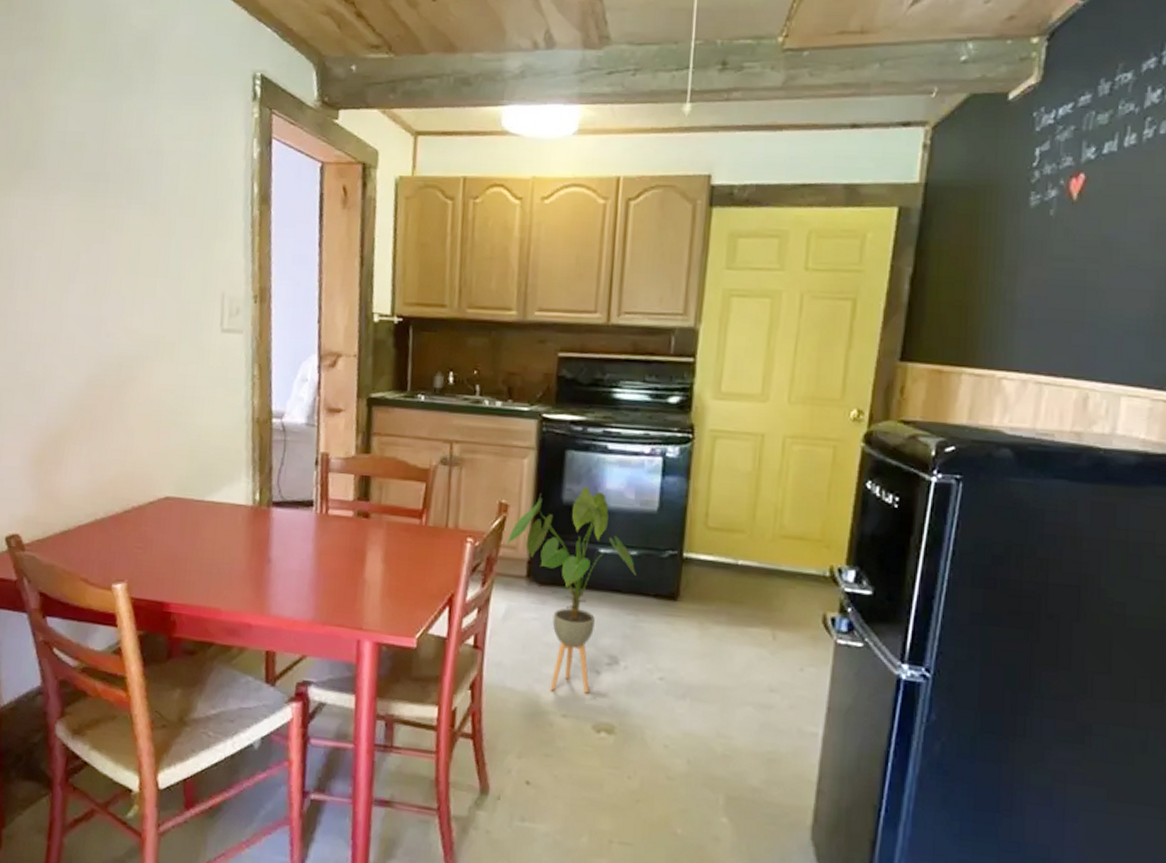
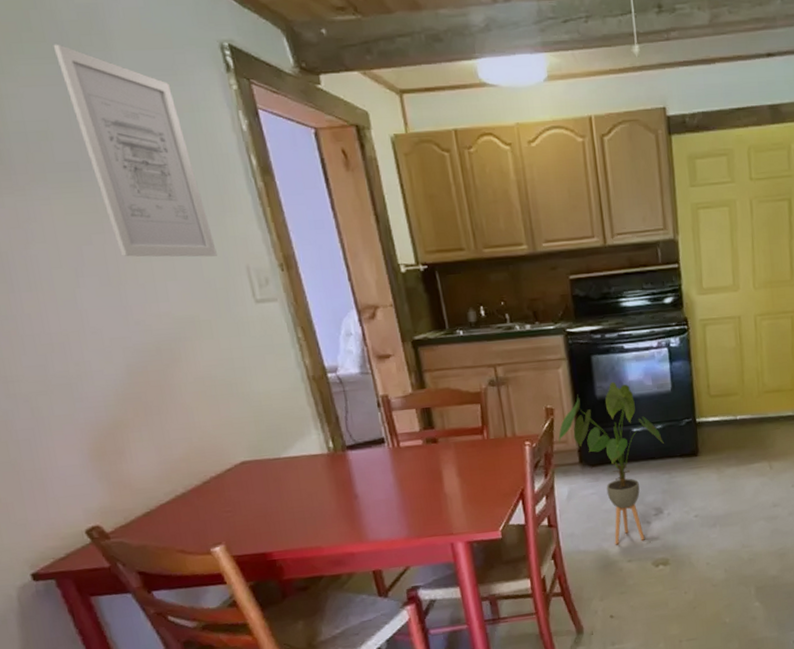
wall art: none [108,64,199,279] -> present [53,44,217,257]

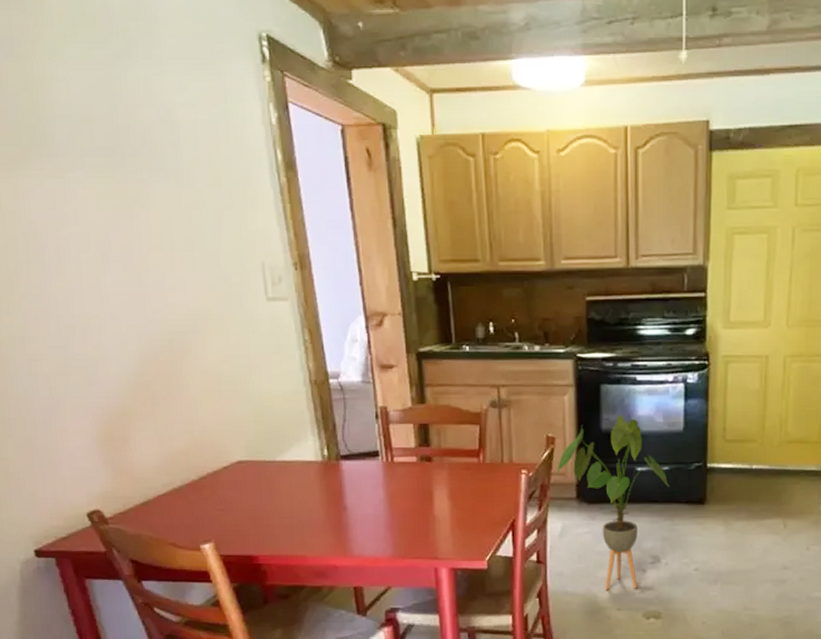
wall art: present [53,44,217,257] -> none [102,28,235,250]

